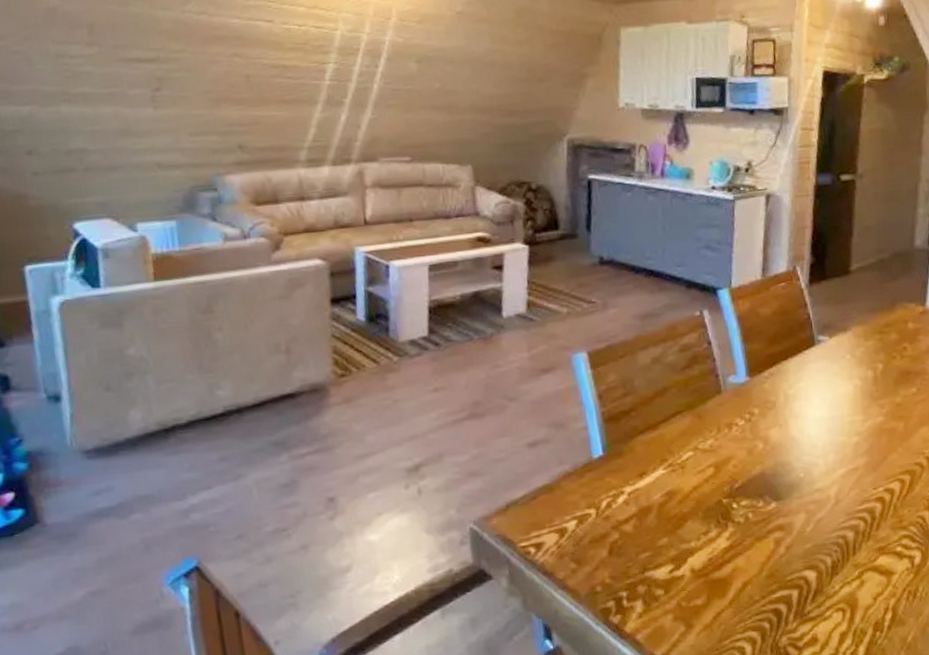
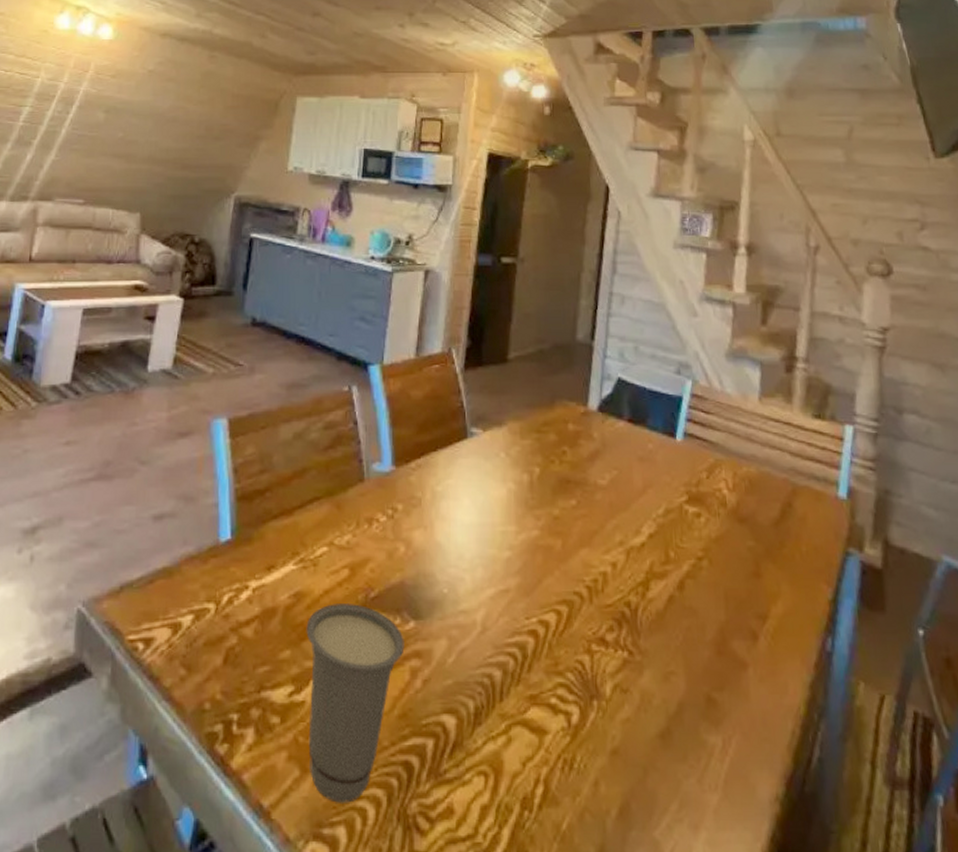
cup: none [679,495,768,646] -> present [306,604,405,803]

